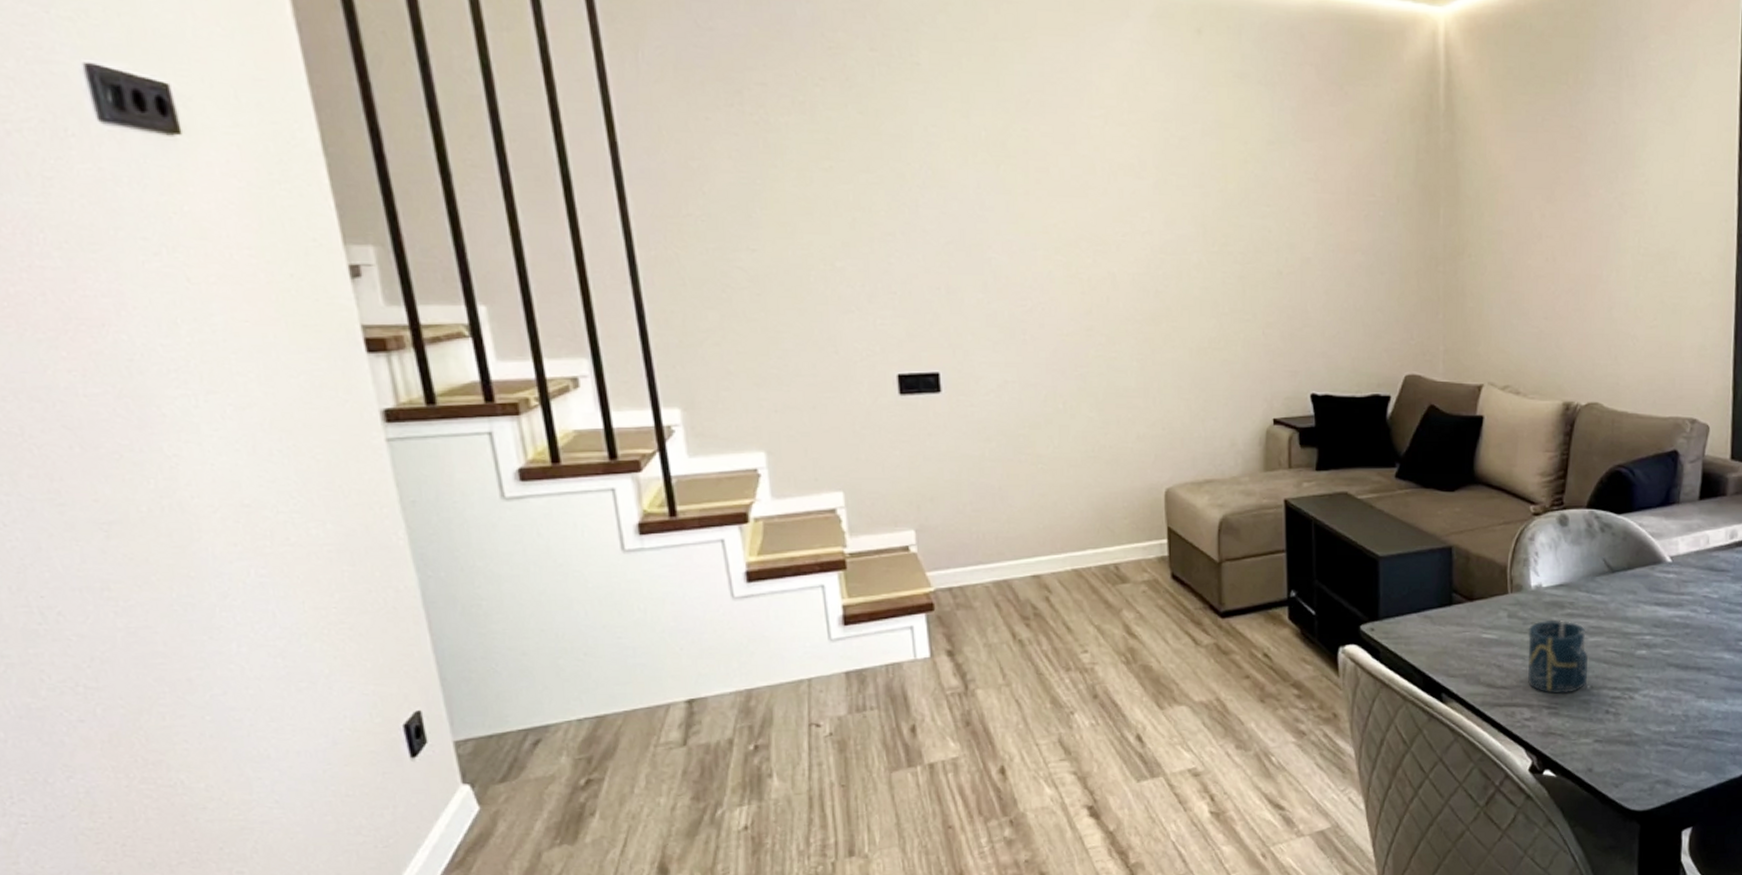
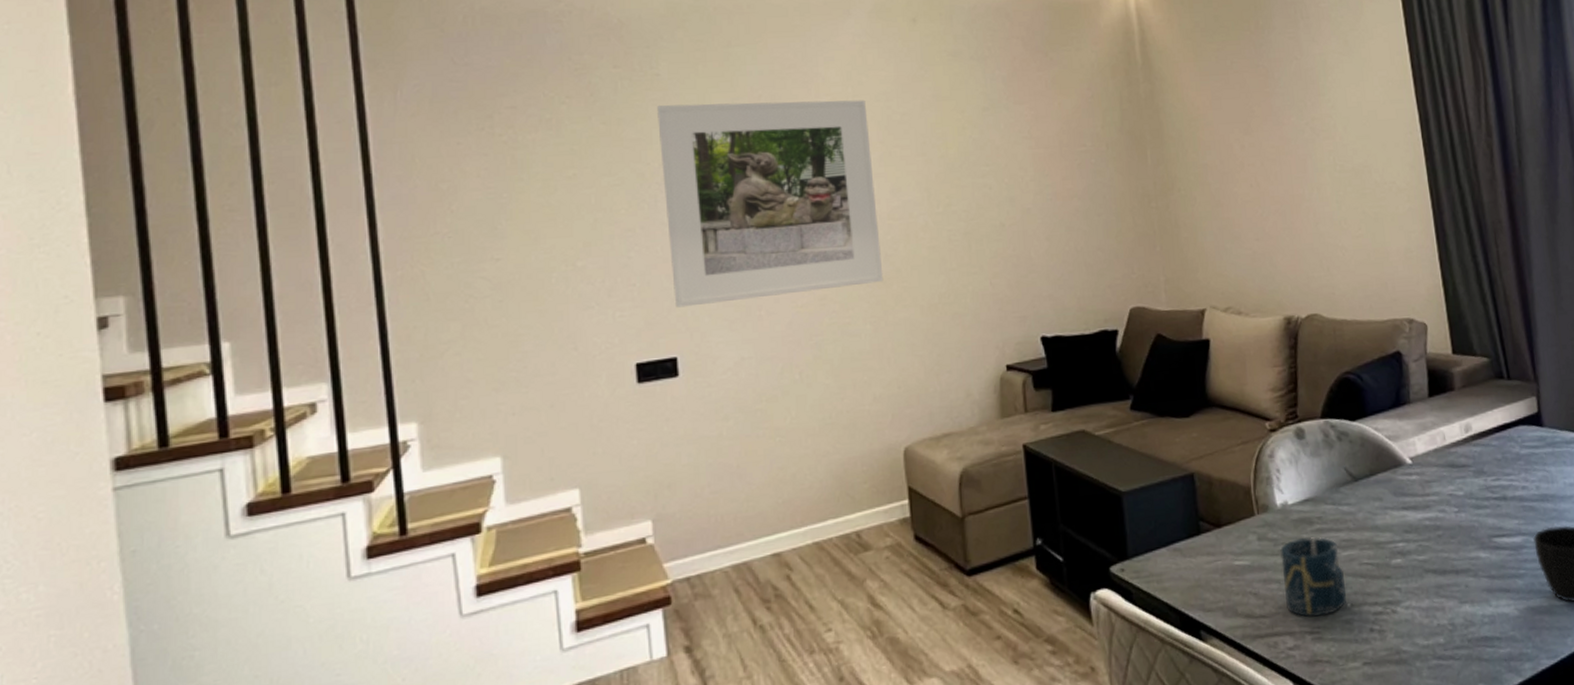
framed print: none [918,100,1153,322] -> present [657,99,884,308]

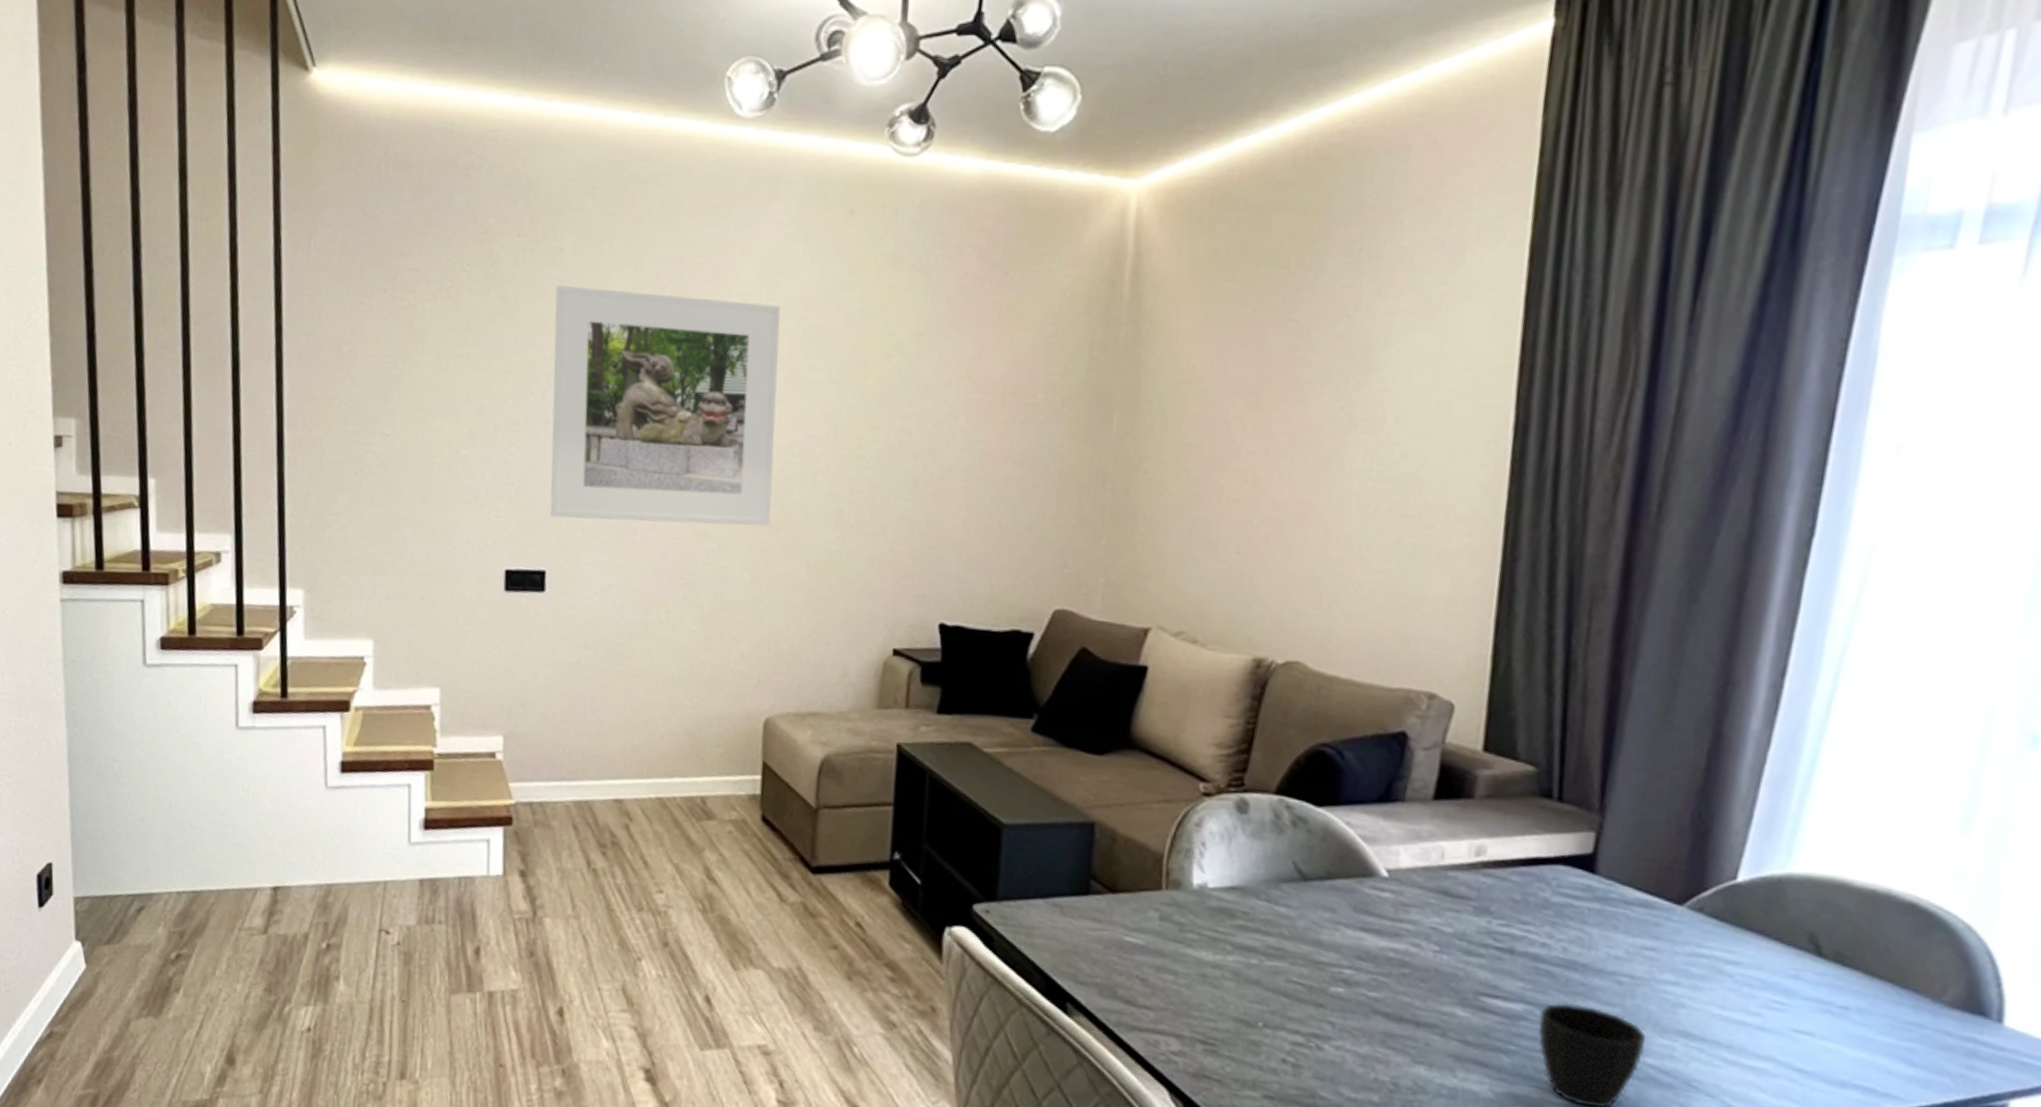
cup: present [1280,536,1347,617] -> none [1179,930,1262,1028]

